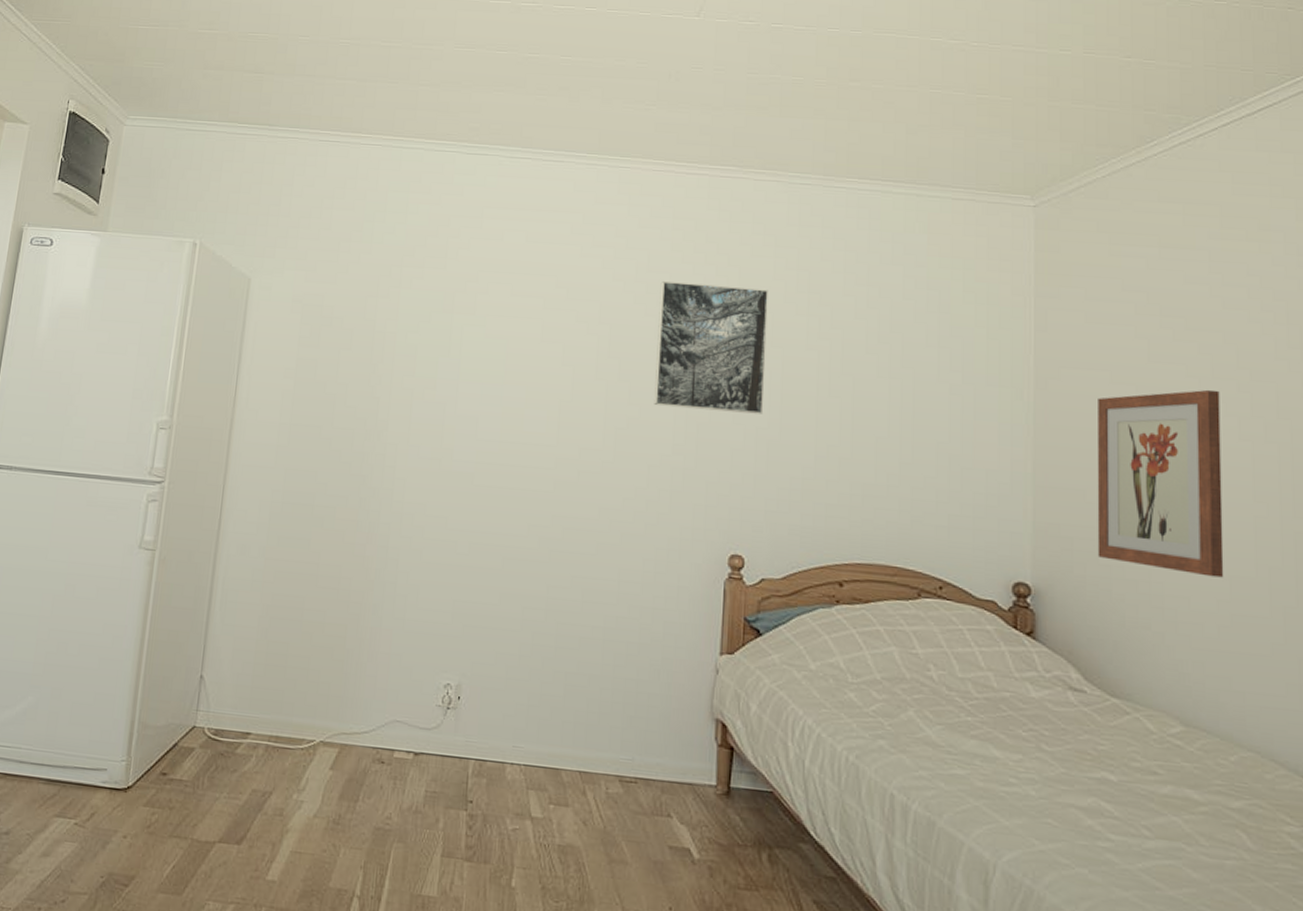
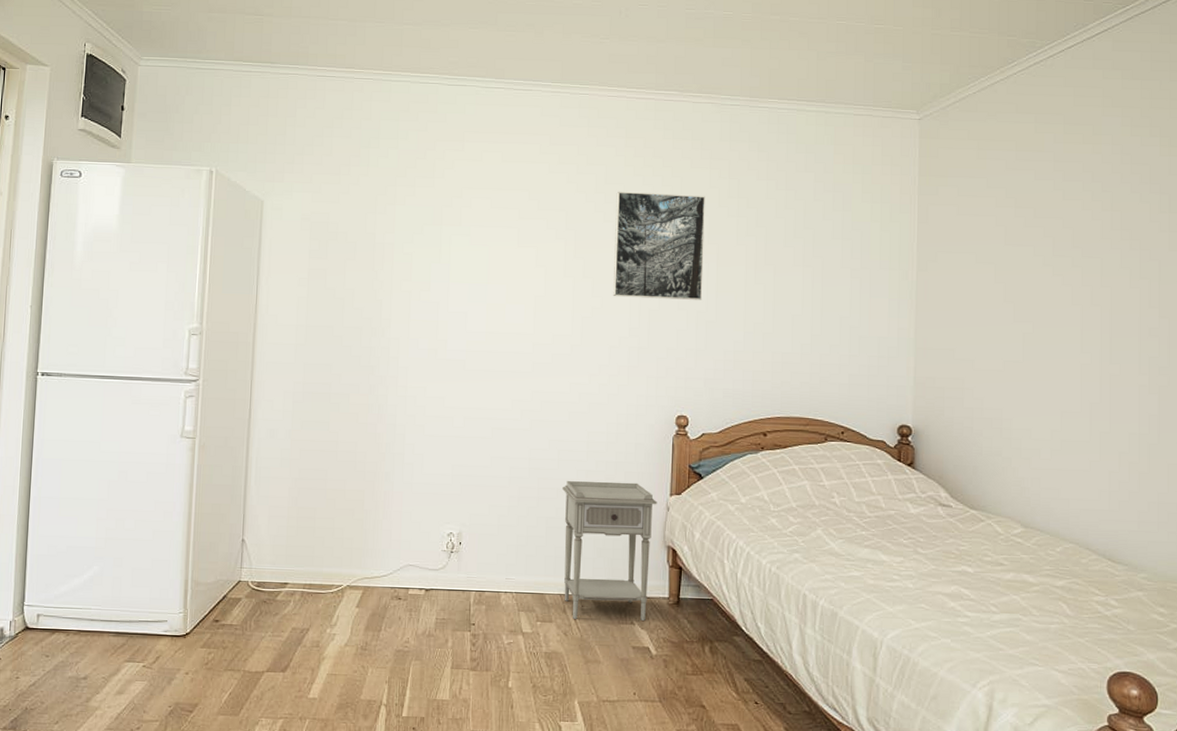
nightstand: none [584,628,704,813] -> present [563,481,657,621]
wall art: present [1097,389,1224,578] -> none [963,265,1059,413]

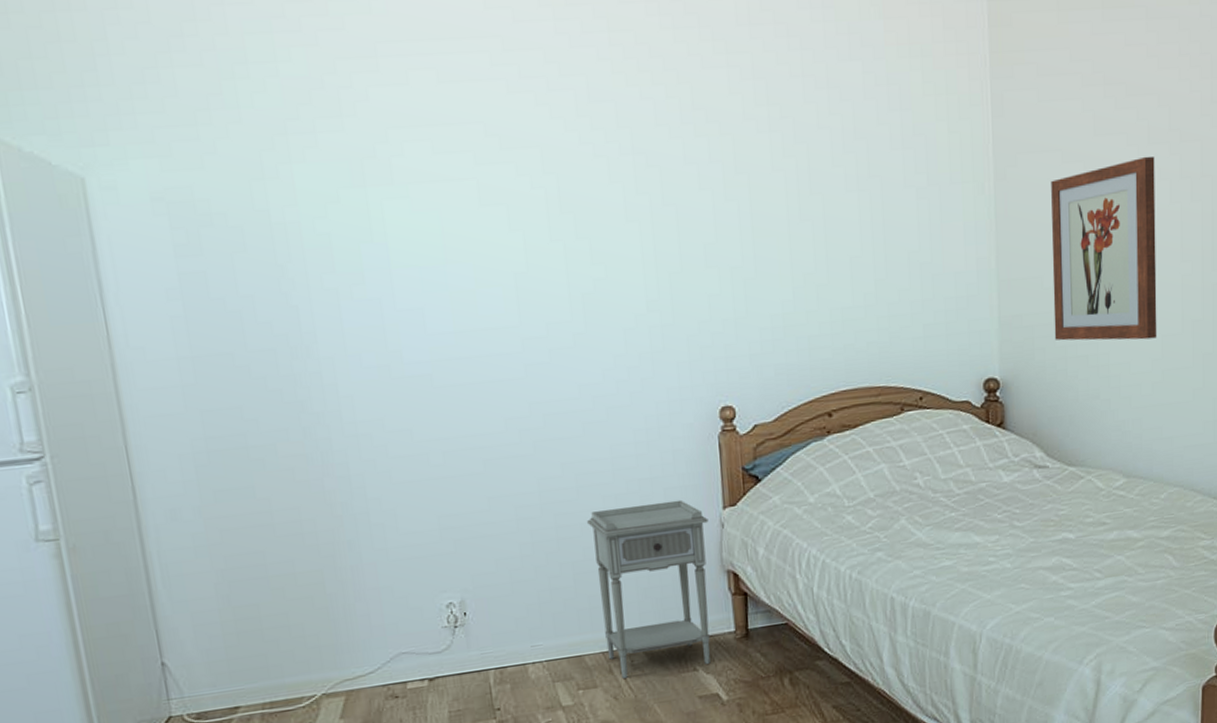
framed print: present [613,191,705,300] -> none [606,107,736,261]
wall art: none [963,265,1059,413] -> present [1051,156,1157,341]

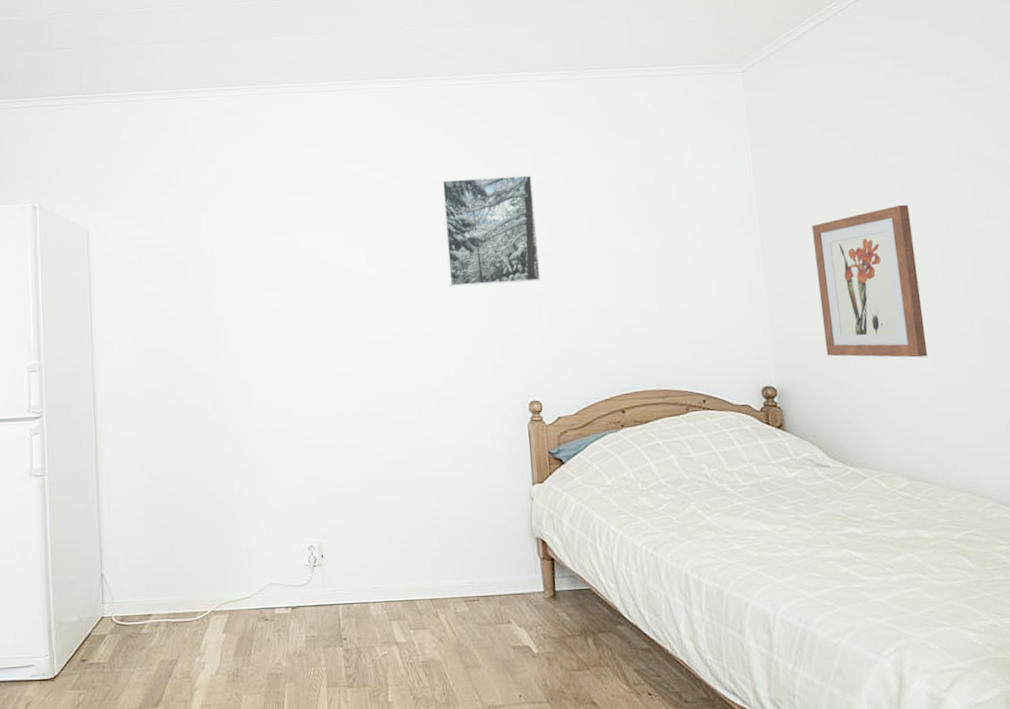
nightstand: present [587,499,710,680] -> none [420,475,522,625]
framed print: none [606,107,736,261] -> present [440,175,541,287]

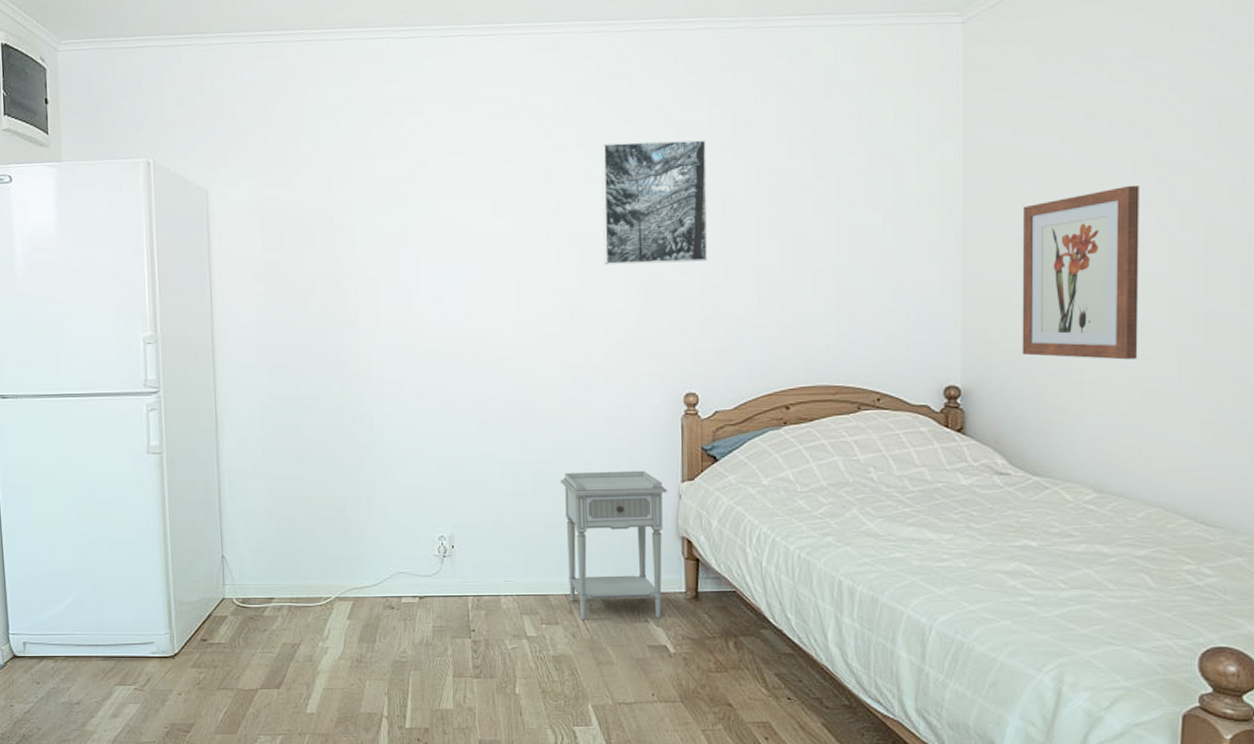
nightstand: none [420,475,522,625] -> present [561,470,668,621]

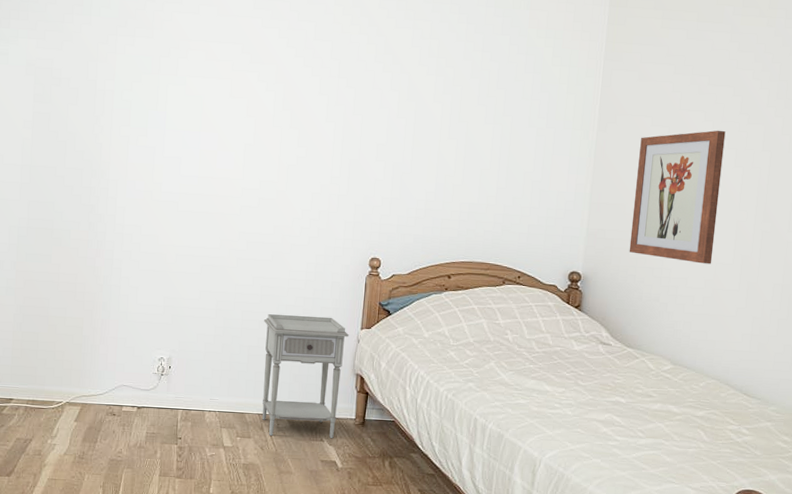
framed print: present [601,140,708,265] -> none [317,47,407,153]

